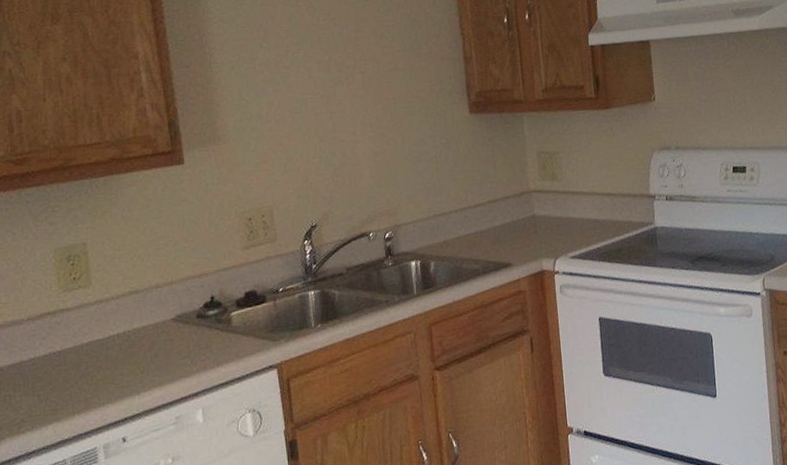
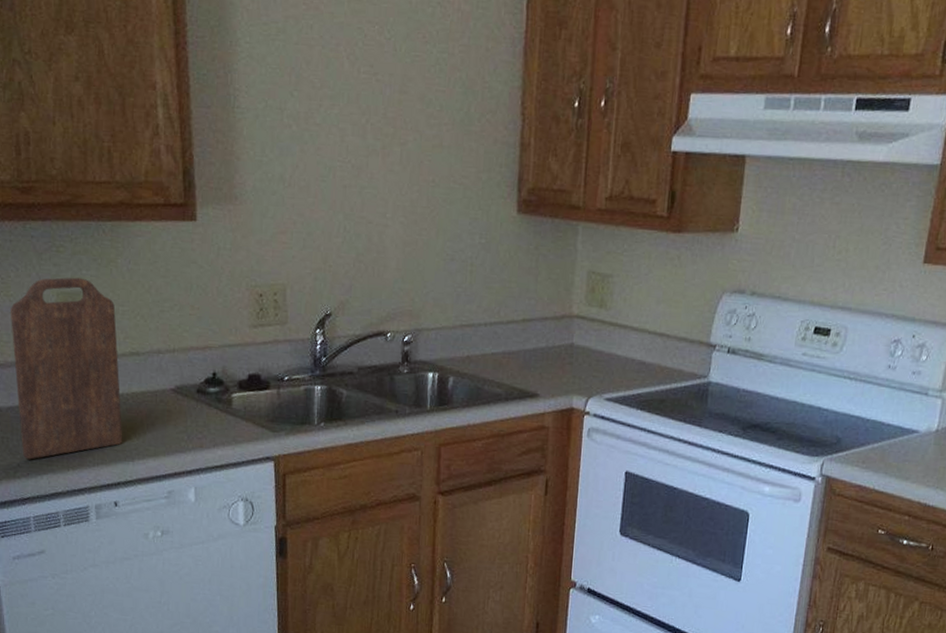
cutting board: none [8,231,128,413] -> present [10,277,123,460]

